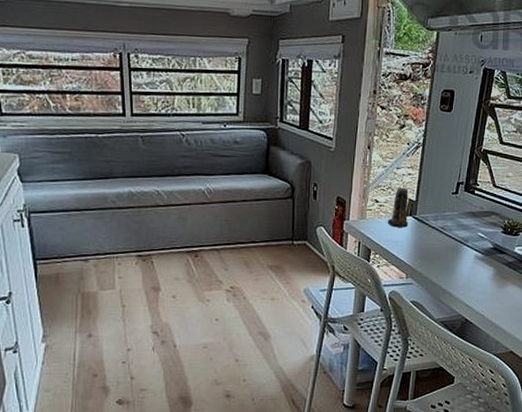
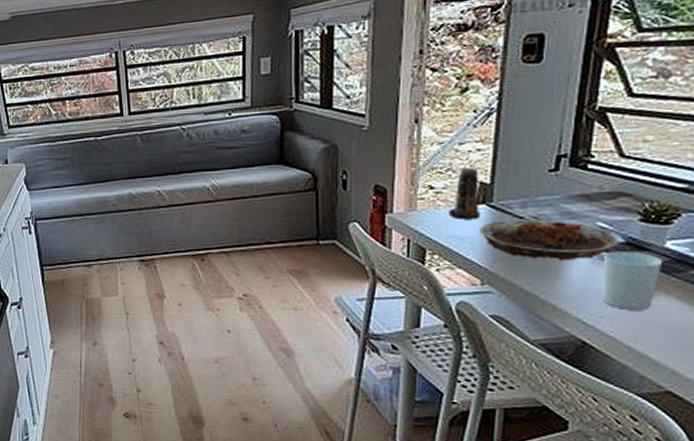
plate: none [407,228,489,260] -> present [479,218,618,261]
cup: none [479,254,513,295] -> present [603,251,663,310]

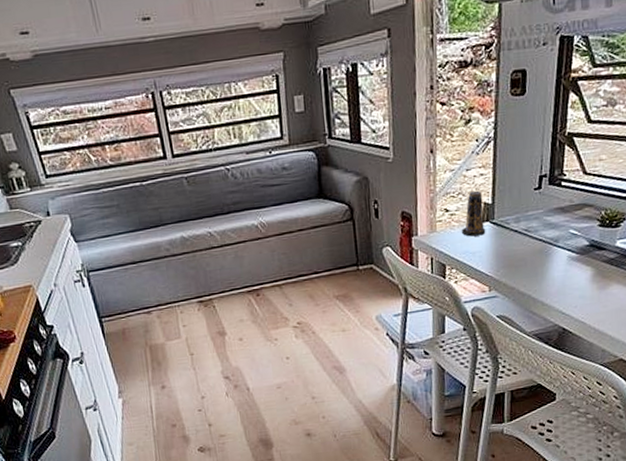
plate: present [479,218,618,261] -> none [485,230,584,265]
cup: present [603,251,663,310] -> none [575,251,615,299]

